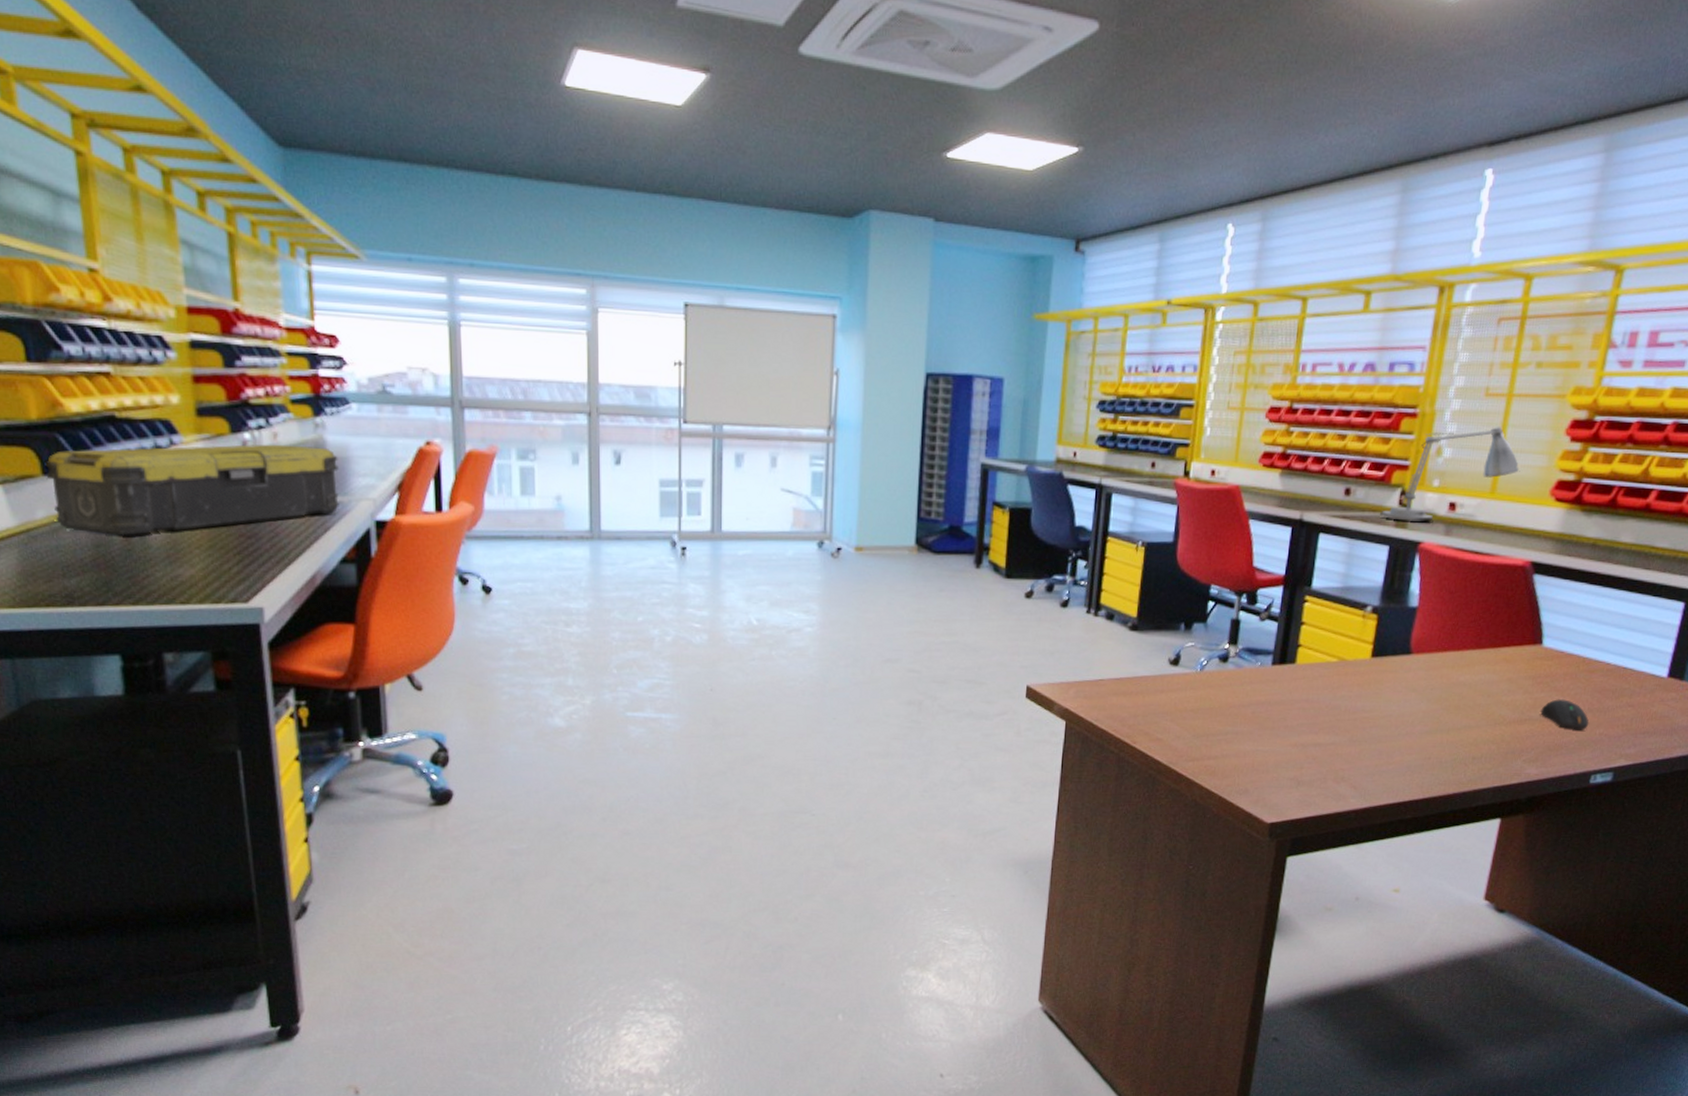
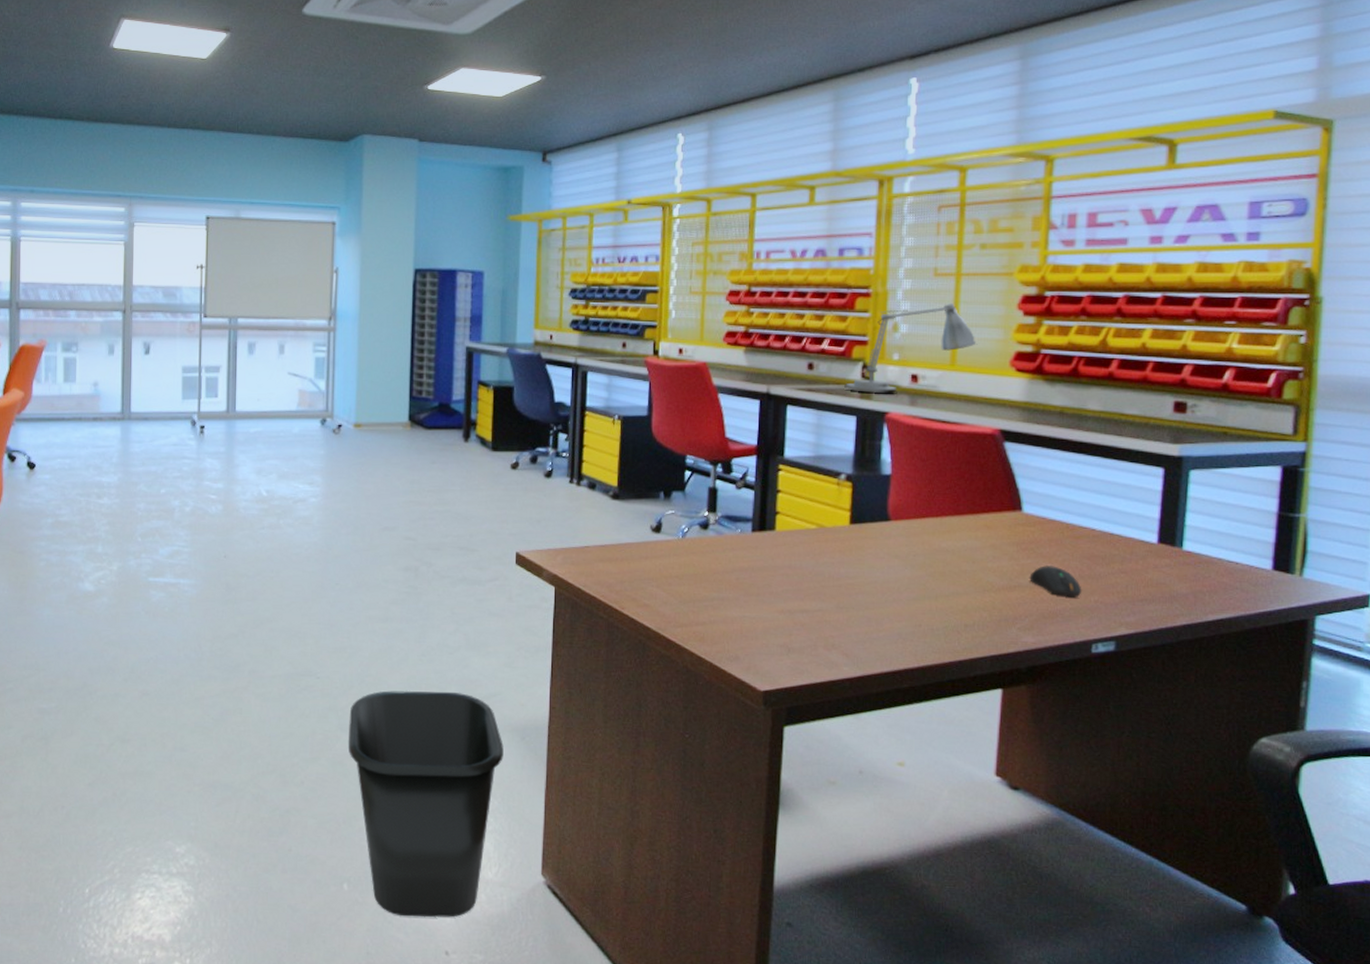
waste bin: none [844,826,1006,1044] -> present [348,690,504,918]

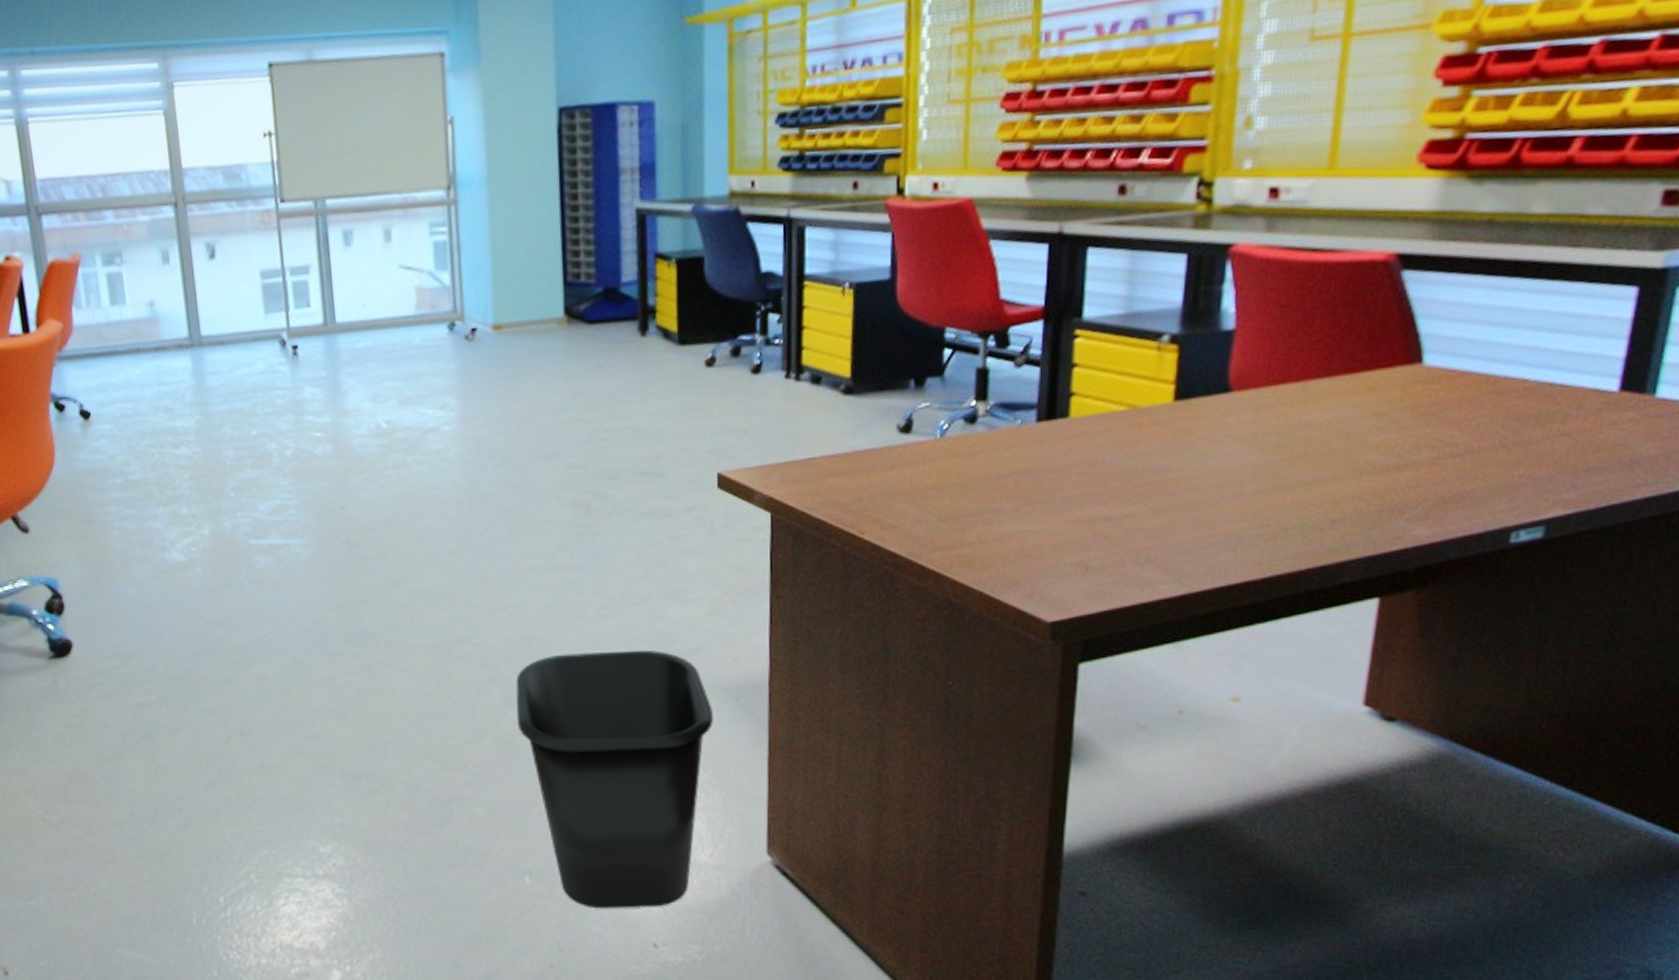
desk lamp: present [844,304,978,393] -> none [1171,79,1371,220]
computer mouse: present [1029,565,1082,598] -> none [1427,433,1503,473]

